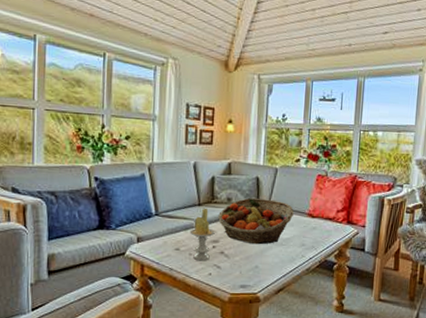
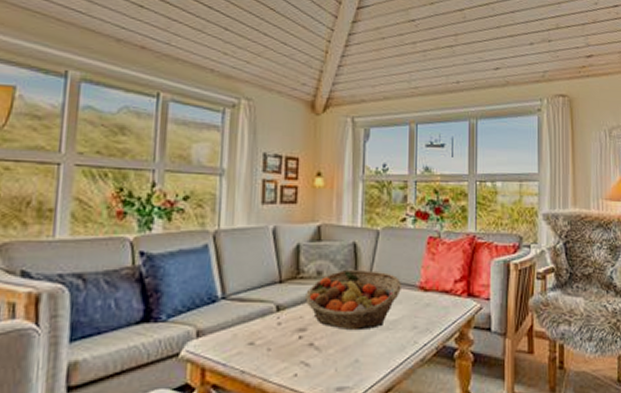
candle: present [189,209,215,261] -> none [268,287,301,358]

